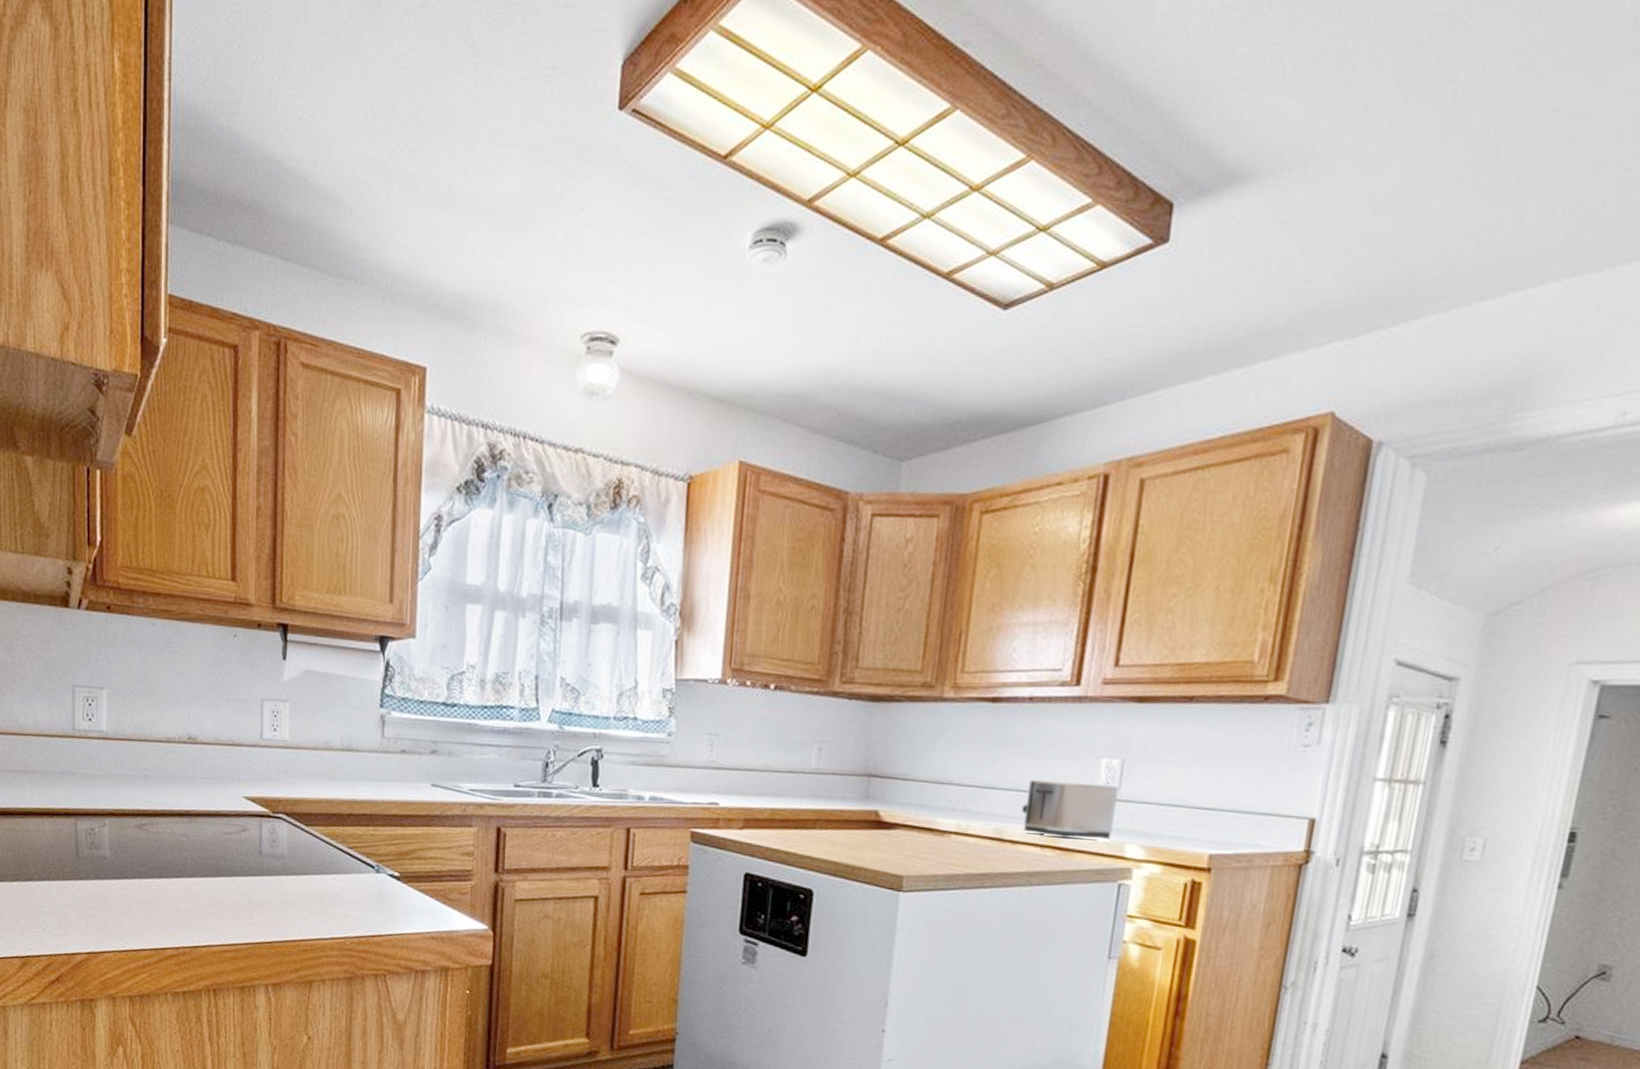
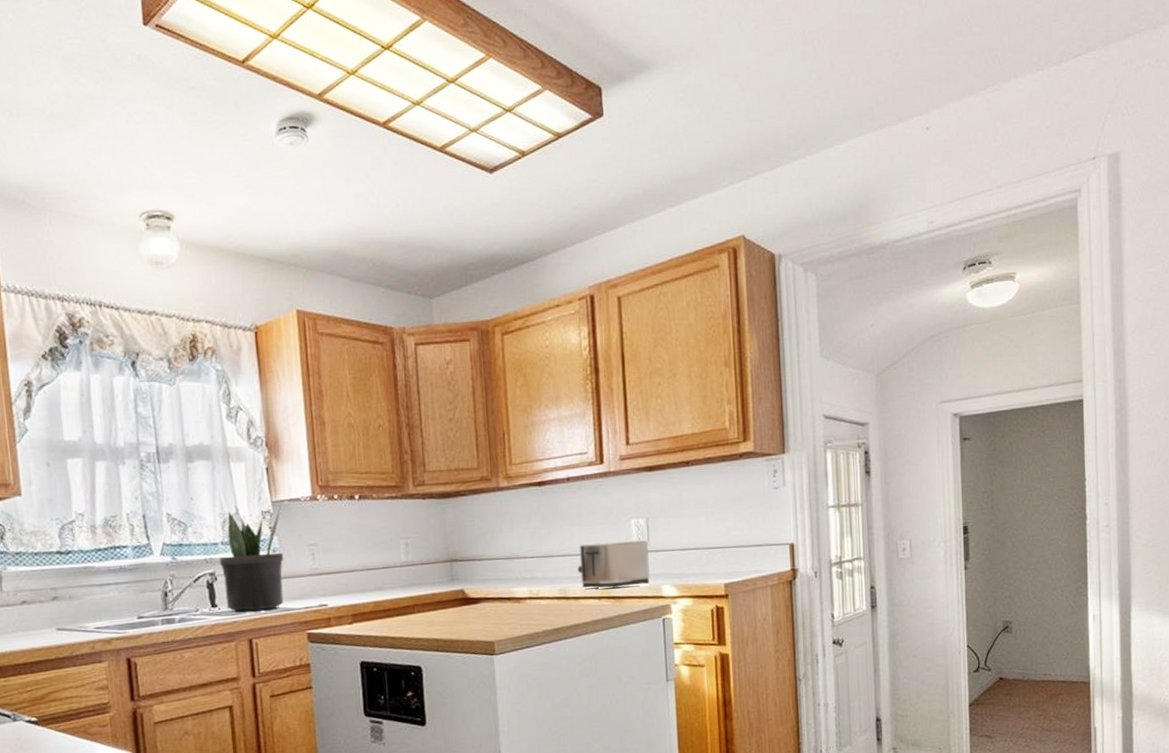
planter: none [608,684,685,800] -> present [218,506,284,612]

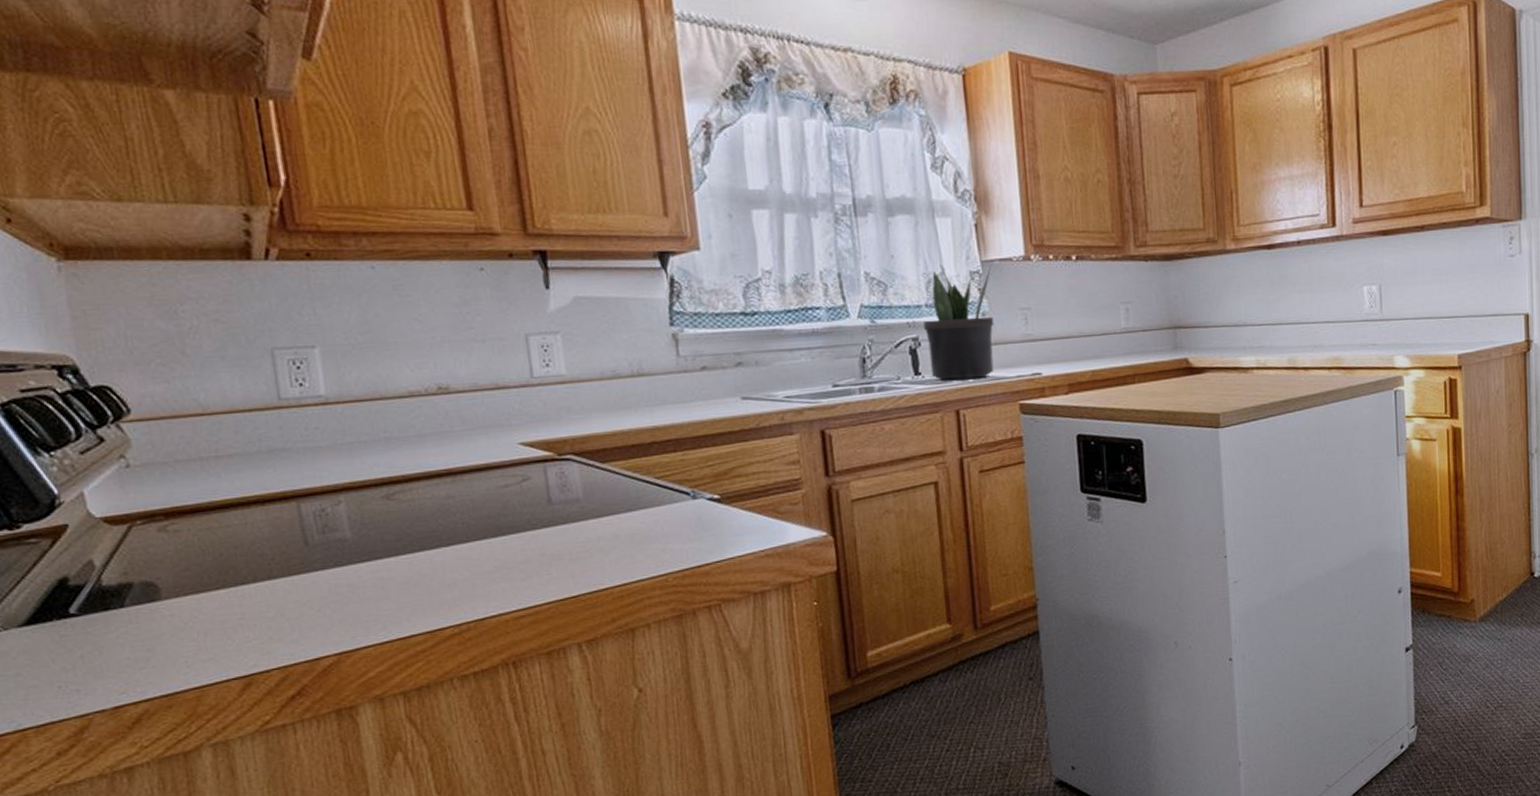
toaster: present [578,539,650,589] -> none [1307,307,1382,359]

